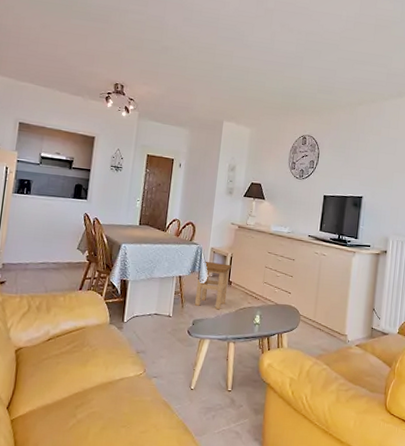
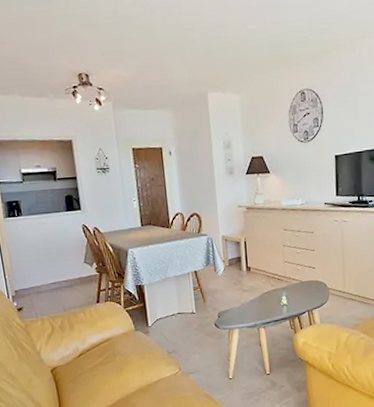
stool: present [195,261,232,310] -> none [214,249,248,298]

